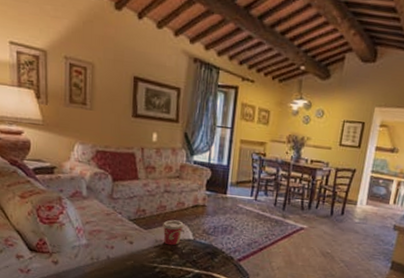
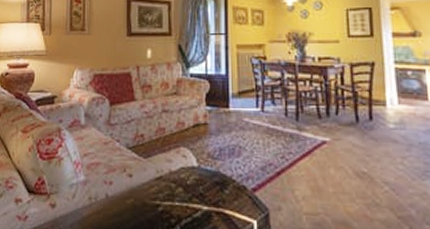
cup: present [162,219,184,246] -> none [163,144,186,176]

